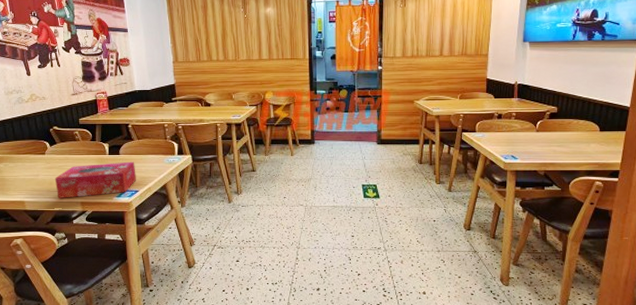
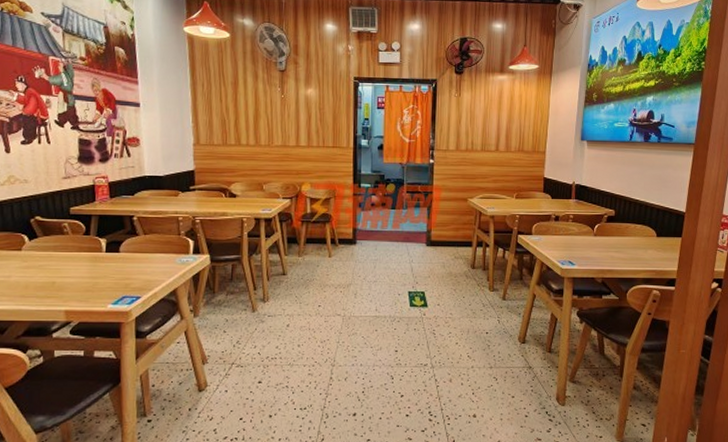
tissue box: present [54,161,136,198] -> none [32,261,139,306]

